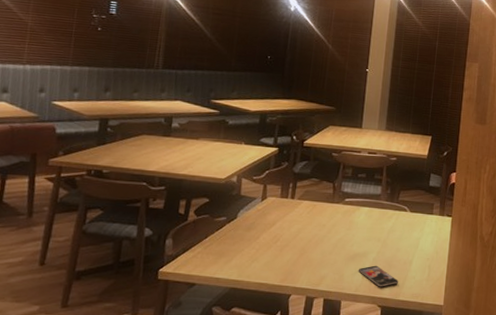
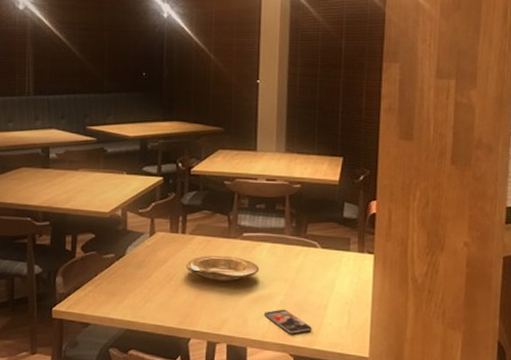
plate: none [292,218,358,241] -> present [186,255,260,281]

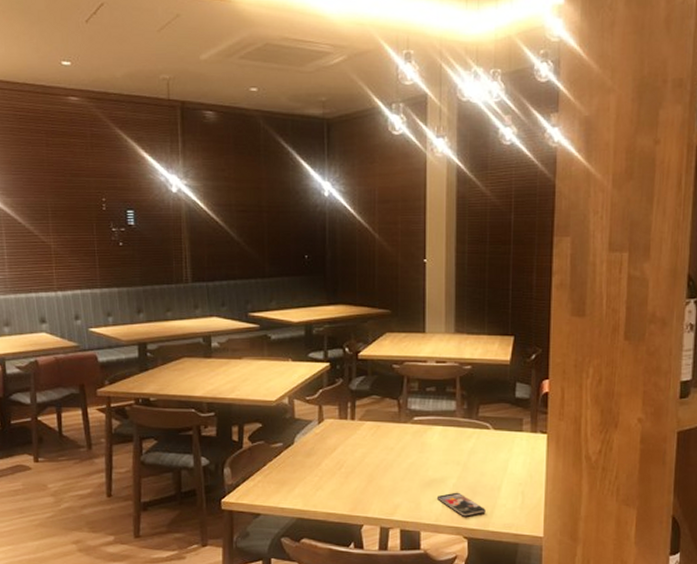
plate: present [186,255,260,281] -> none [357,440,431,466]

